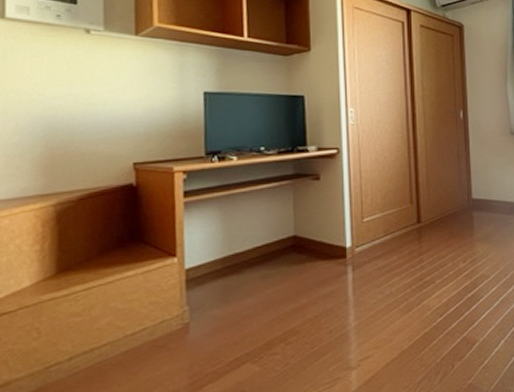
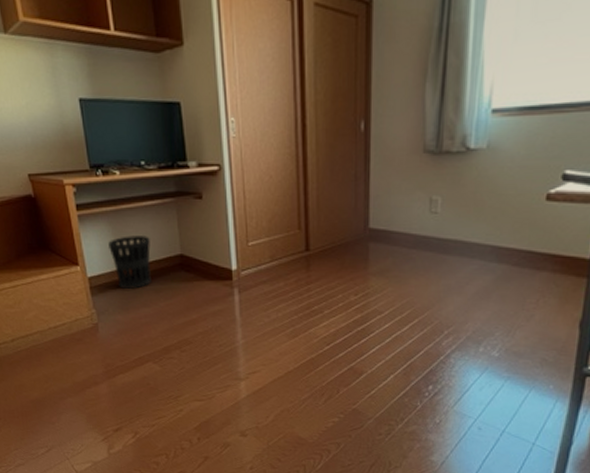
wastebasket: none [215,219,262,278] -> present [108,236,151,289]

